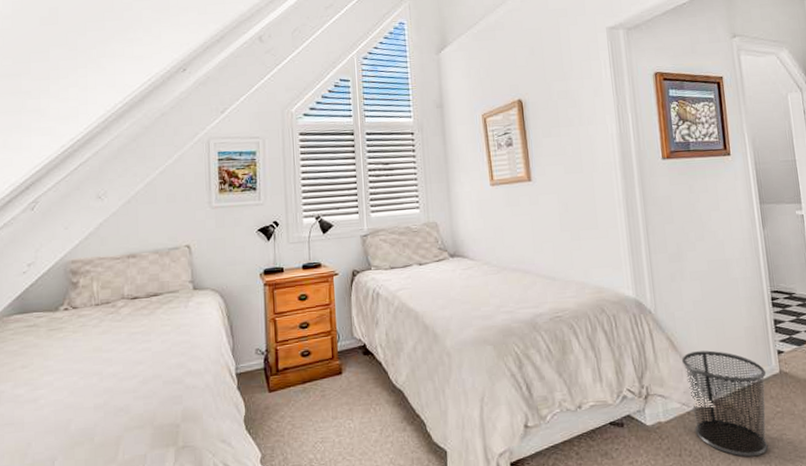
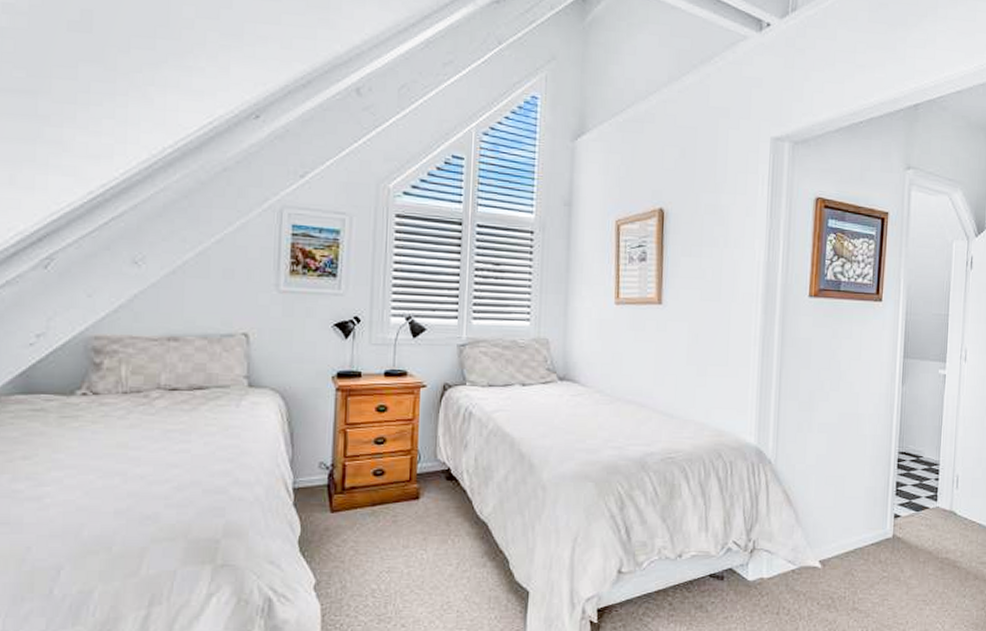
waste bin: present [682,350,769,457] -> none [795,508,879,620]

